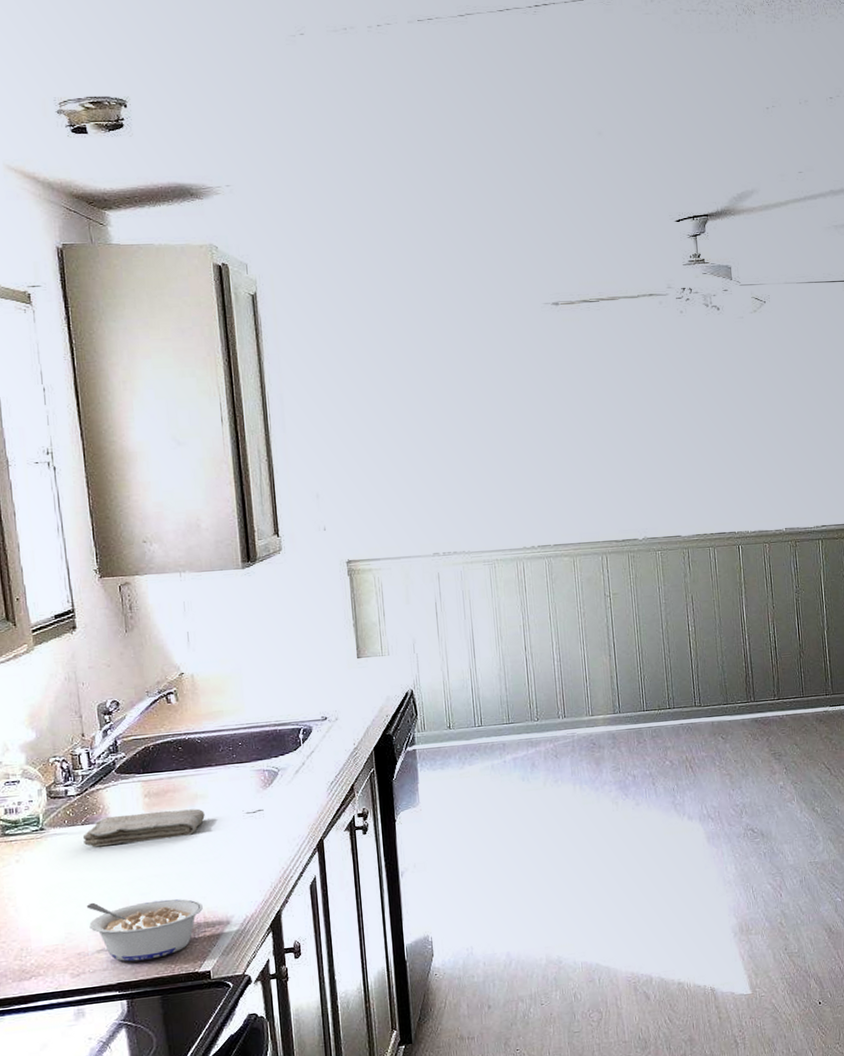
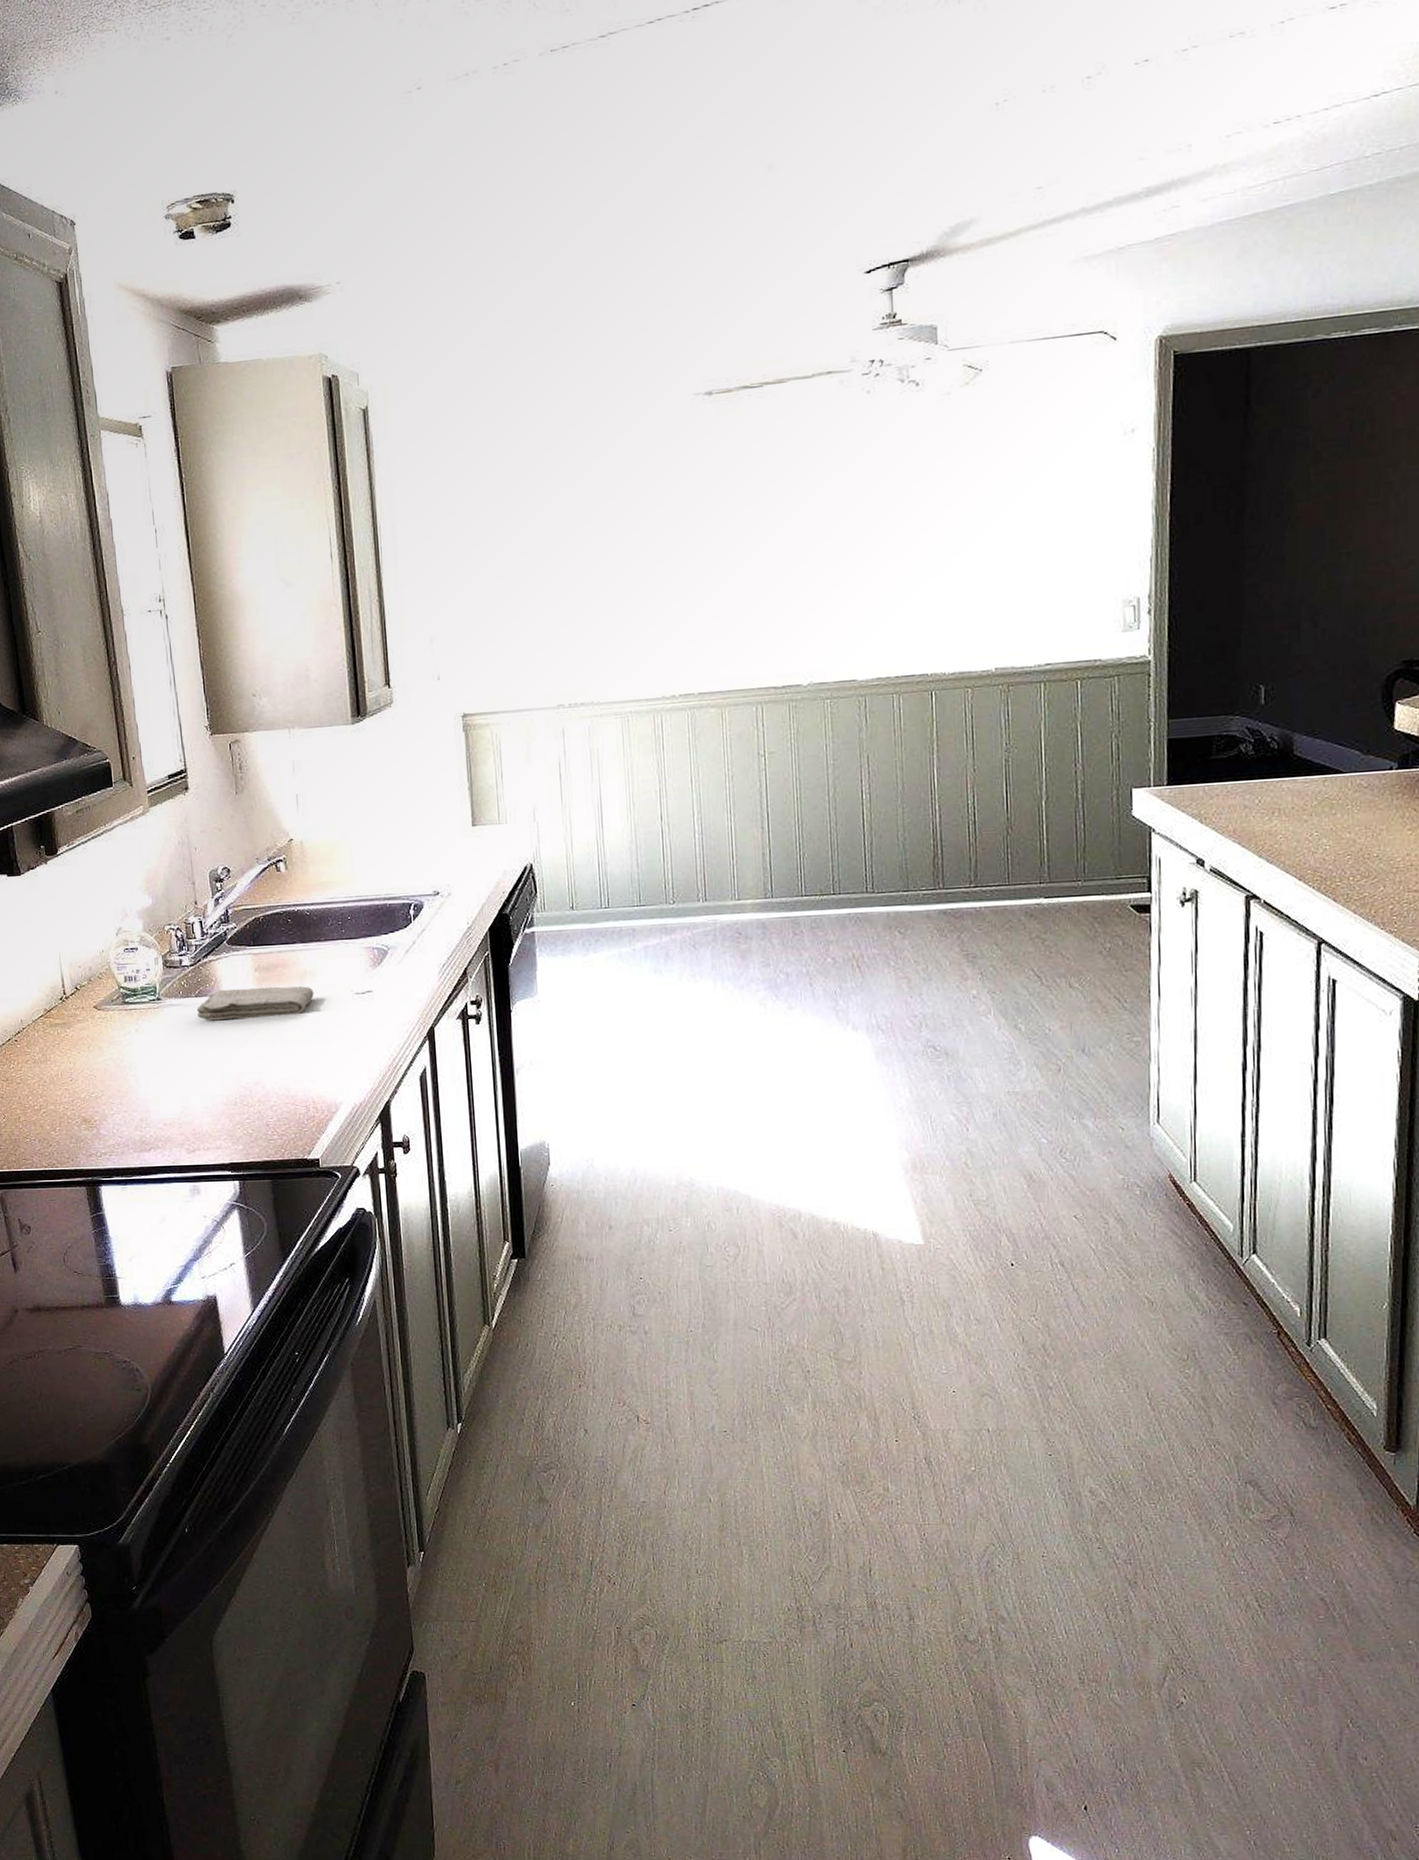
legume: present [86,899,203,962] -> none [200,1078,312,1142]

